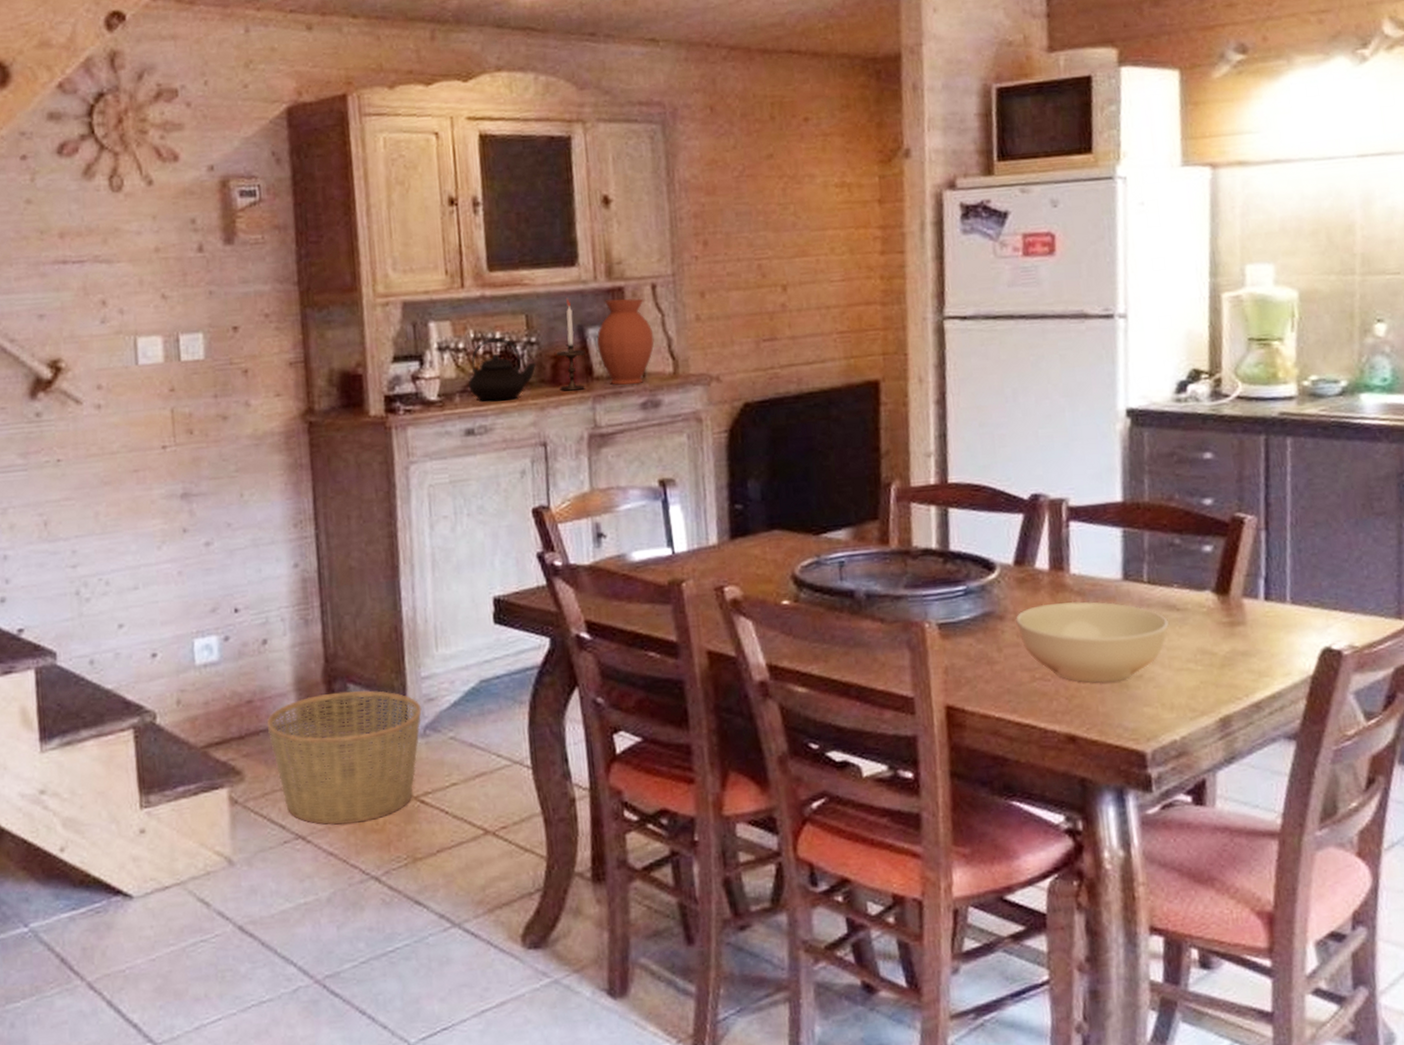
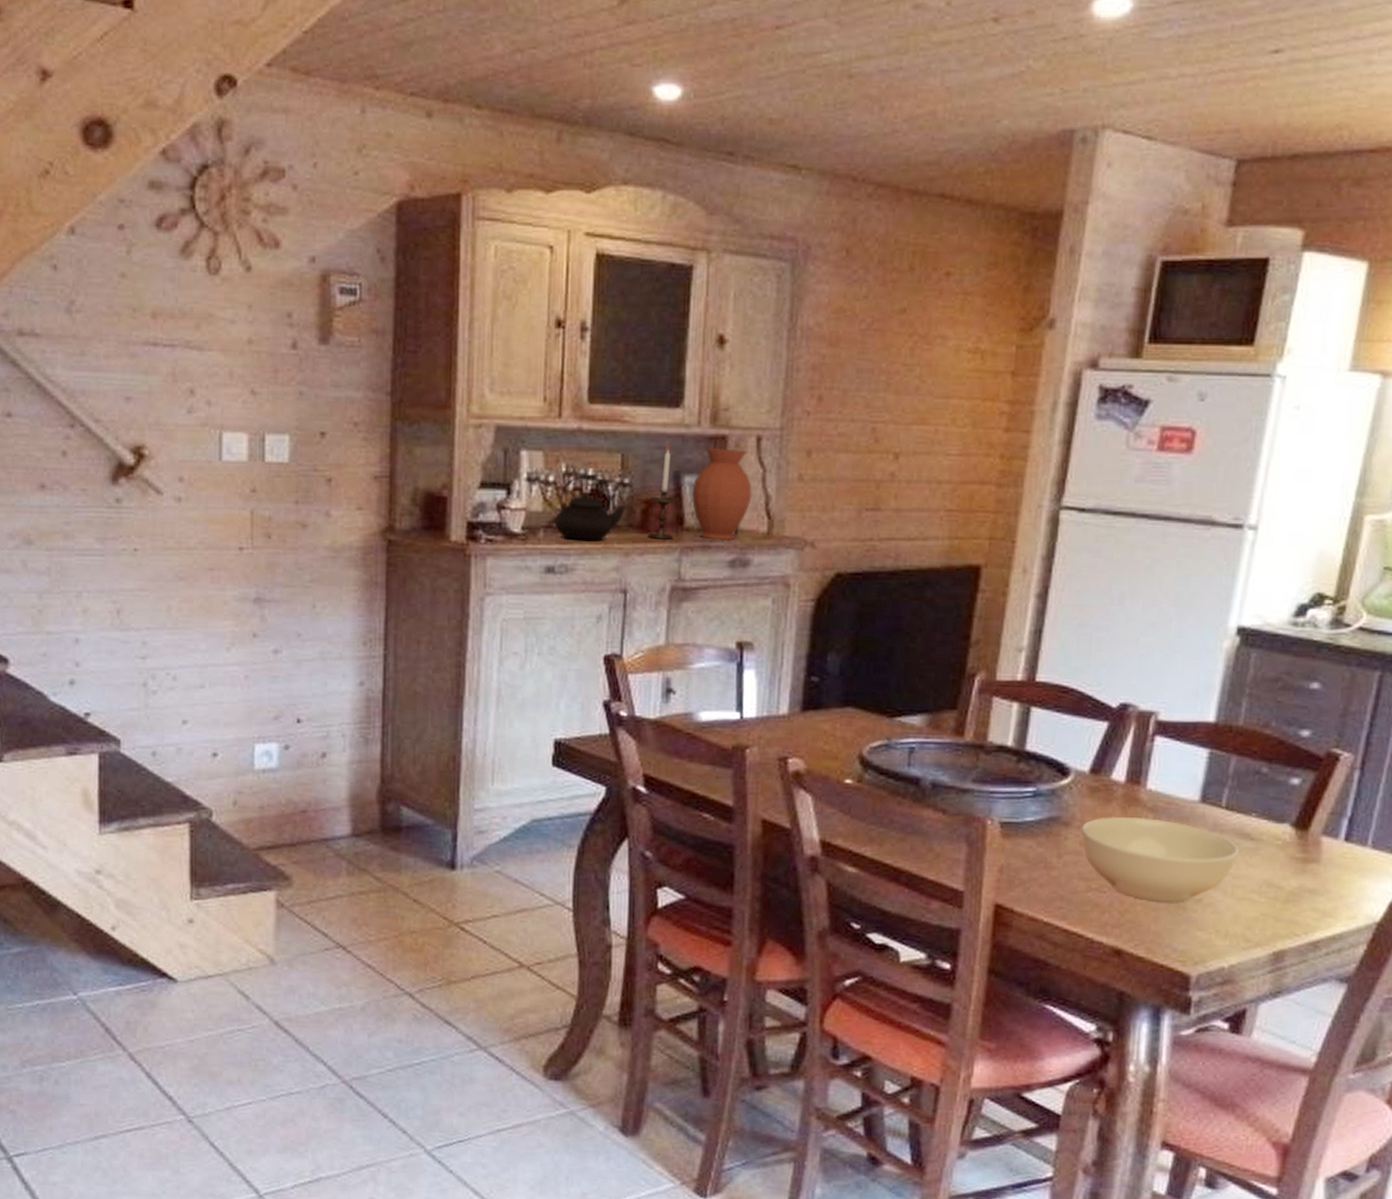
basket: present [266,690,422,825] -> none [318,813,471,941]

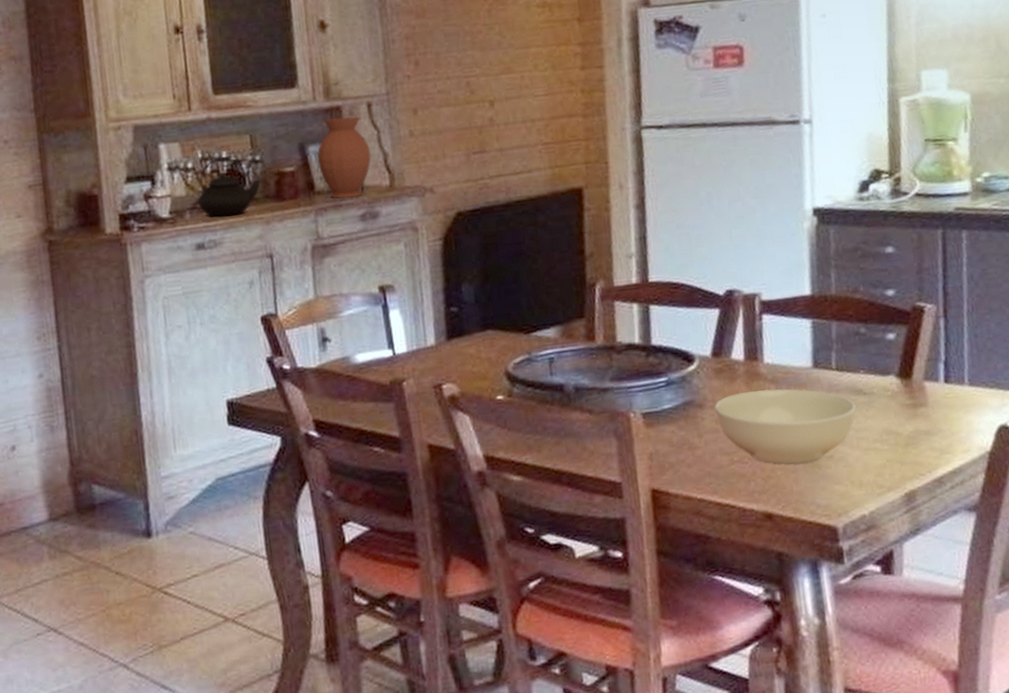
candlestick: present [648,442,680,541] -> none [280,119,308,206]

